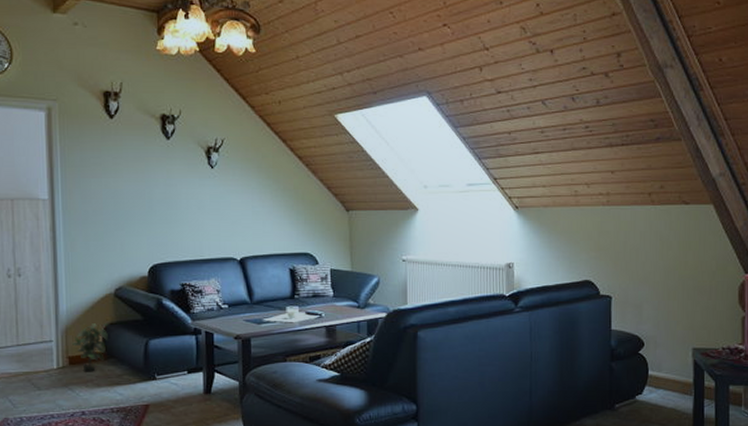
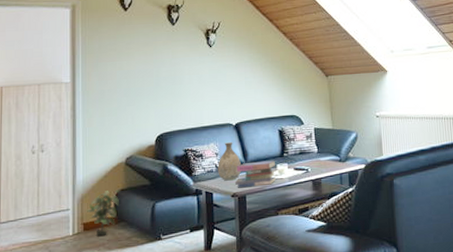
vase: none [219,279,247,321] -> present [218,142,242,181]
books: none [239,302,285,330] -> present [235,160,276,188]

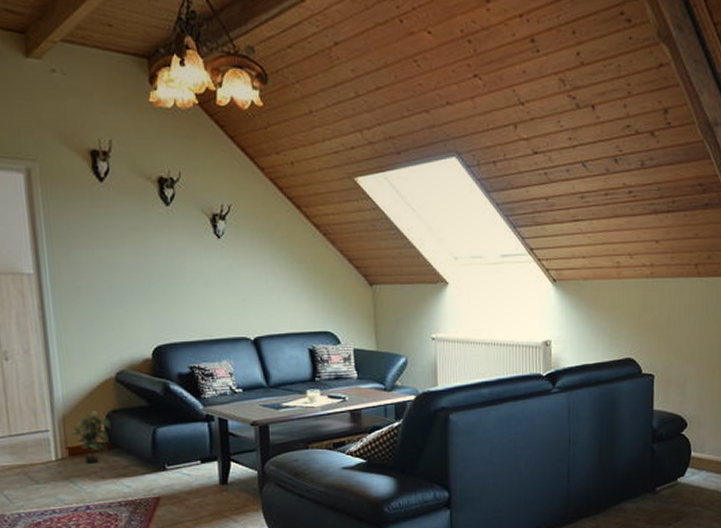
vase: present [218,142,242,181] -> none [232,361,263,407]
books: present [235,160,276,188] -> none [255,385,305,416]

